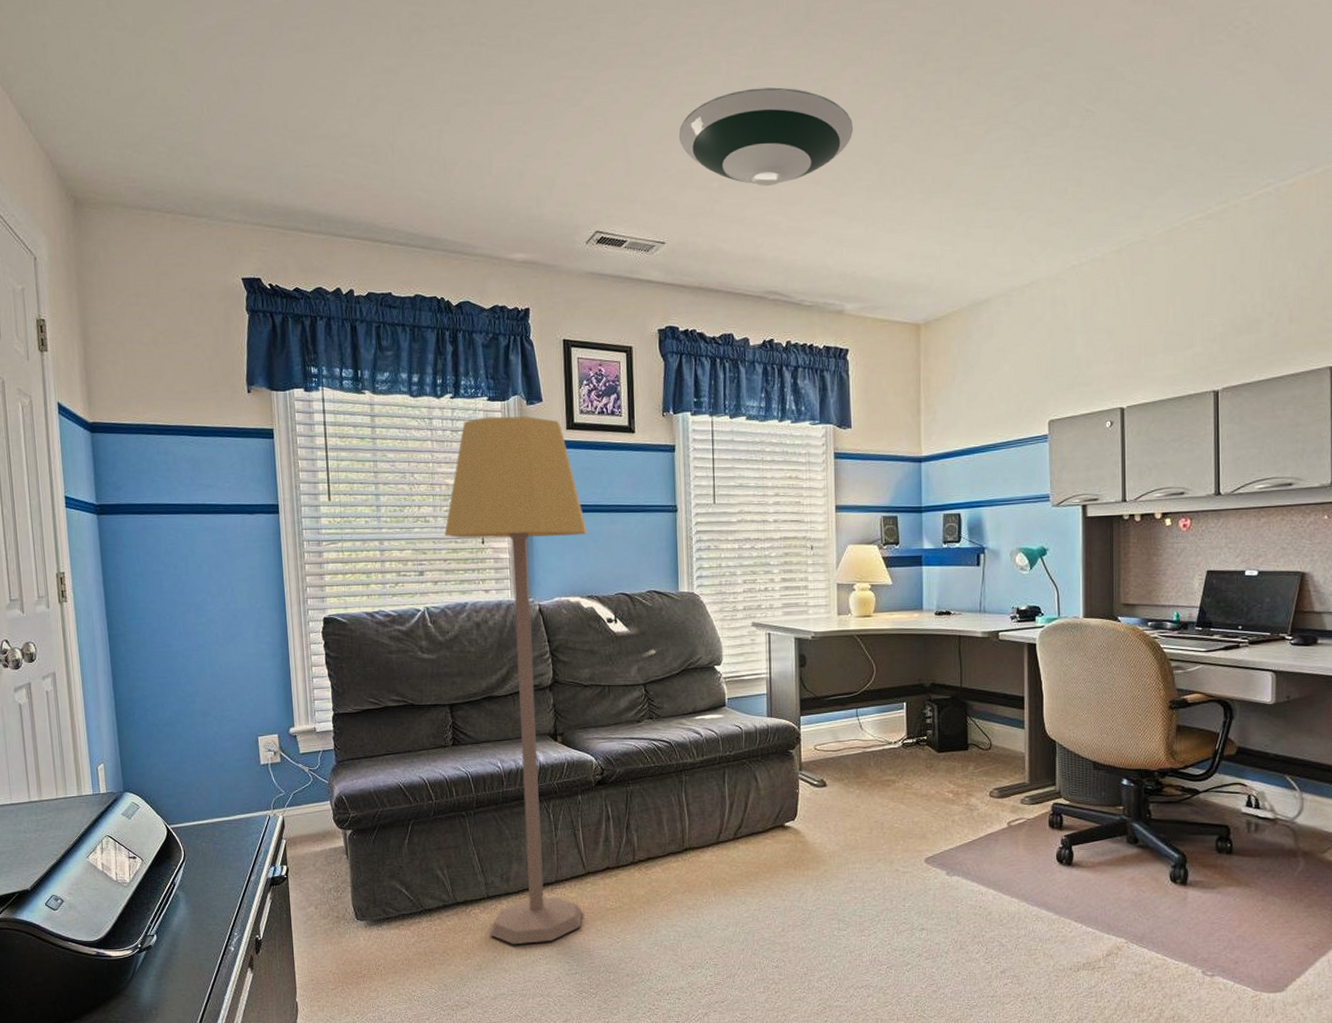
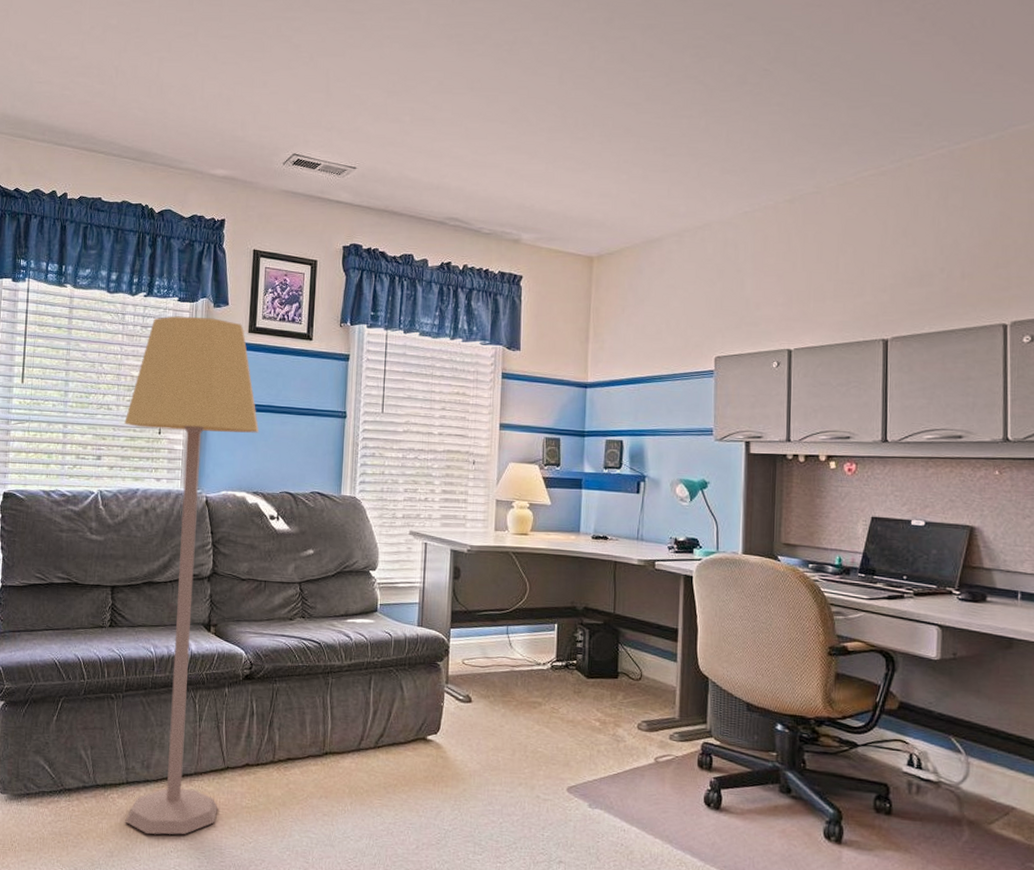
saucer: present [678,87,854,186] -> none [377,35,541,122]

